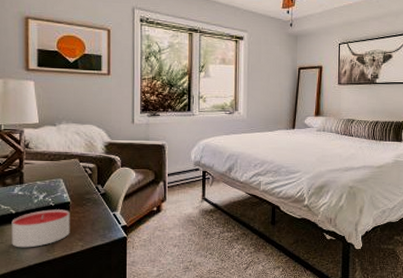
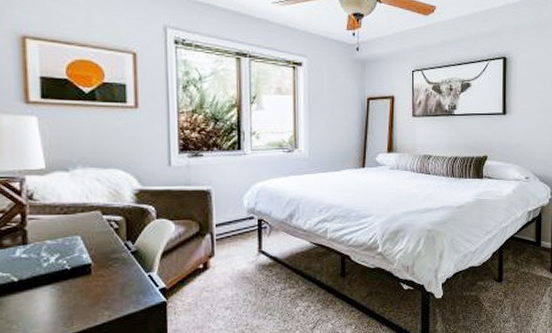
candle: present [11,209,70,248] -> none [13,273,93,324]

